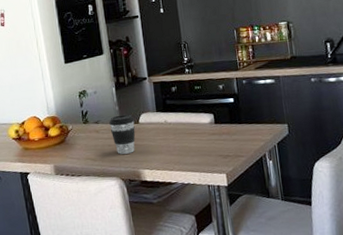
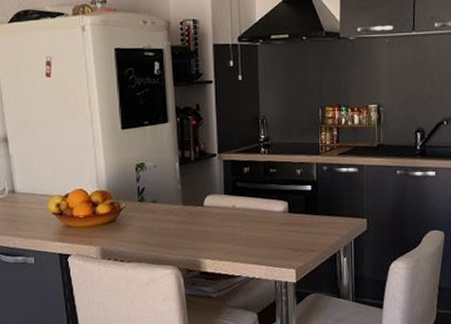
coffee cup: present [109,114,136,155] -> none [169,195,199,240]

